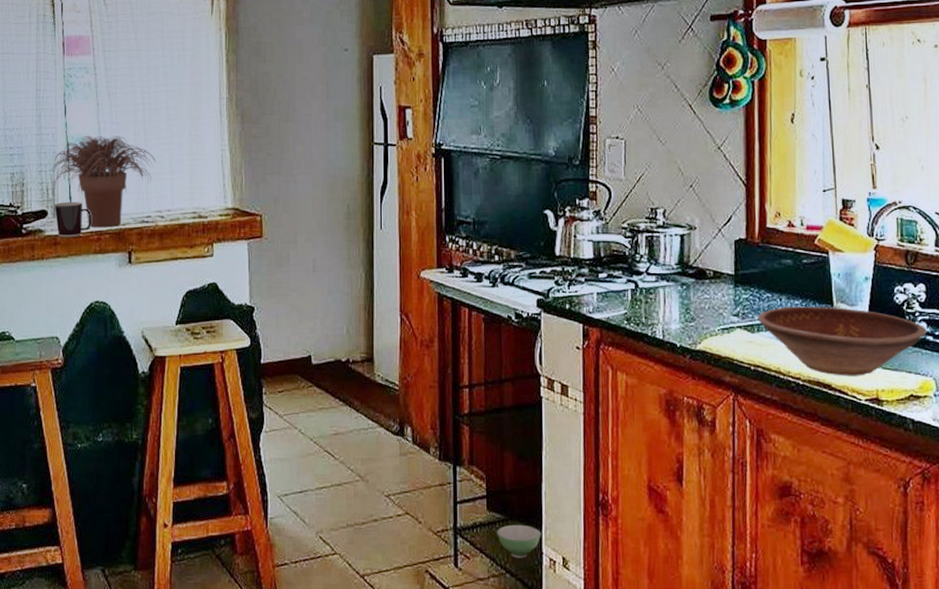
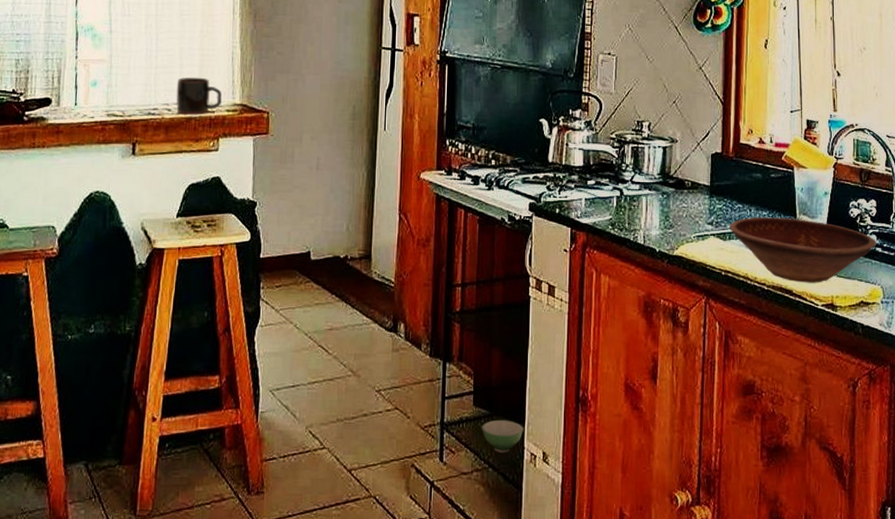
potted plant: present [50,135,156,227] -> none [57,25,166,118]
mug: present [54,202,91,238] -> none [59,91,97,127]
mug: none [168,182,213,221] -> present [176,77,222,115]

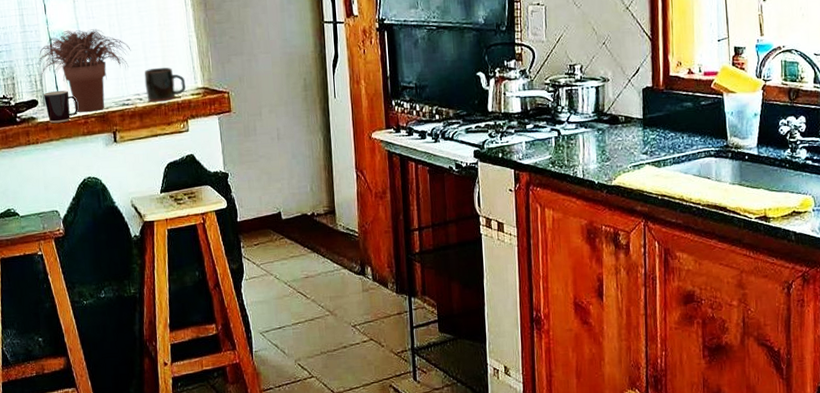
potted plant: none [57,25,166,118] -> present [37,29,131,112]
mug: none [59,91,97,127] -> present [43,90,78,124]
bowl: present [481,419,524,453] -> none [447,341,486,370]
ceramic bowl: present [730,217,876,283] -> none [663,141,807,200]

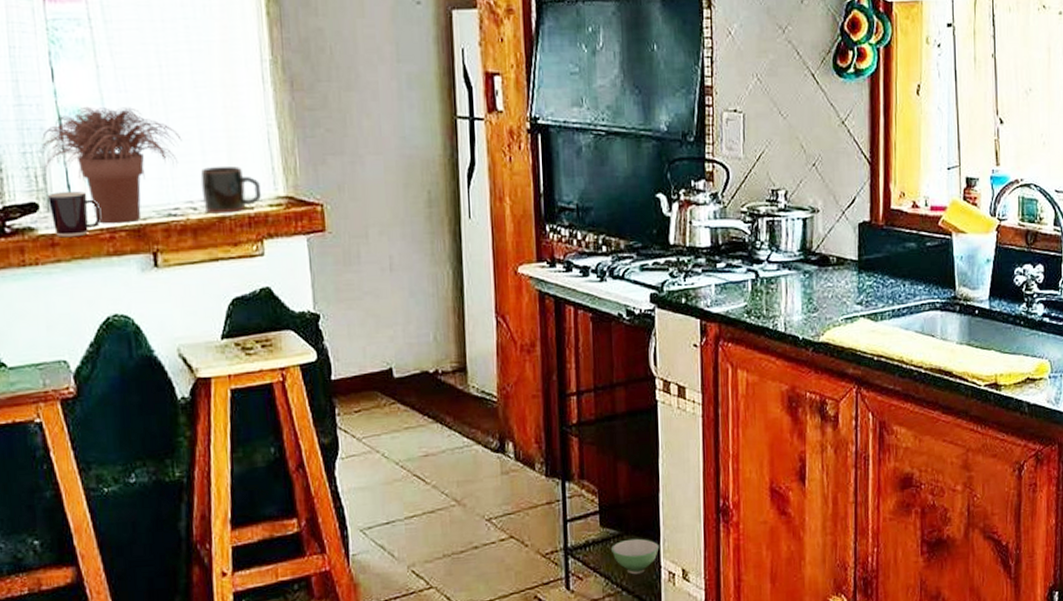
bowl: none [447,341,486,370] -> present [610,538,660,575]

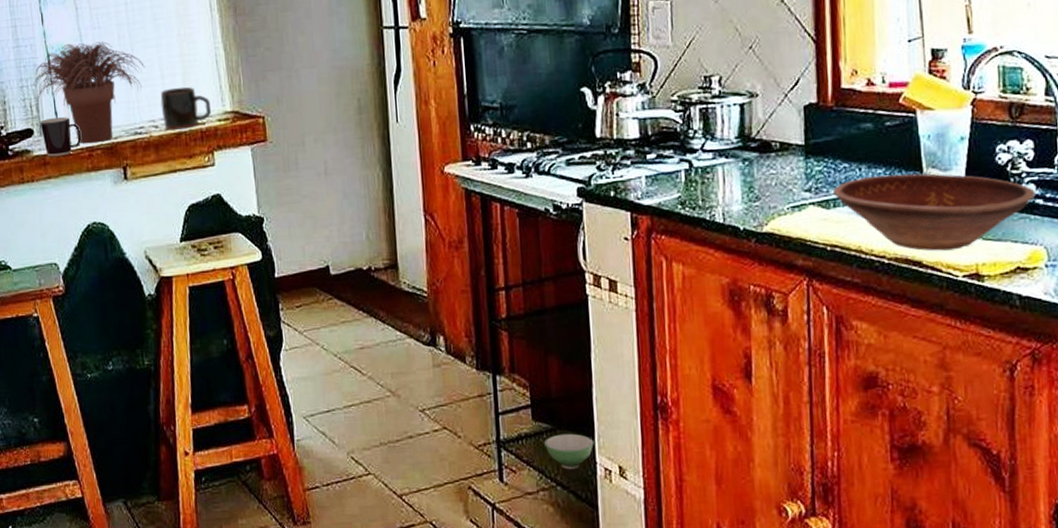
ceramic bowl: none [881,291,1044,363] -> present [833,173,1036,251]

